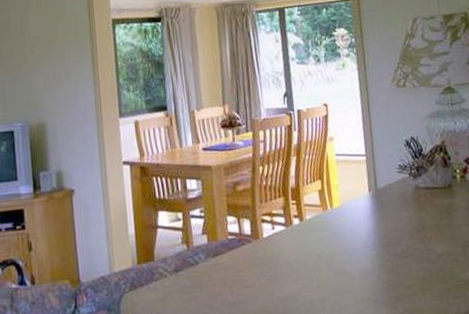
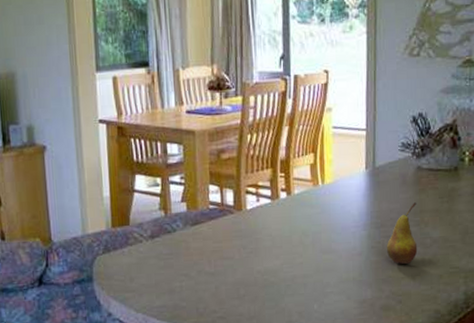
fruit: none [395,220,425,281] -> present [386,202,418,264]

